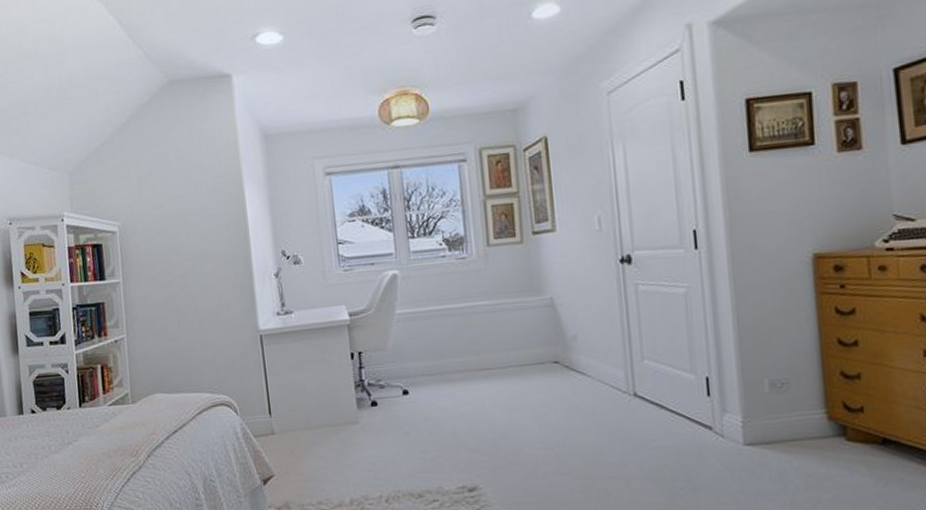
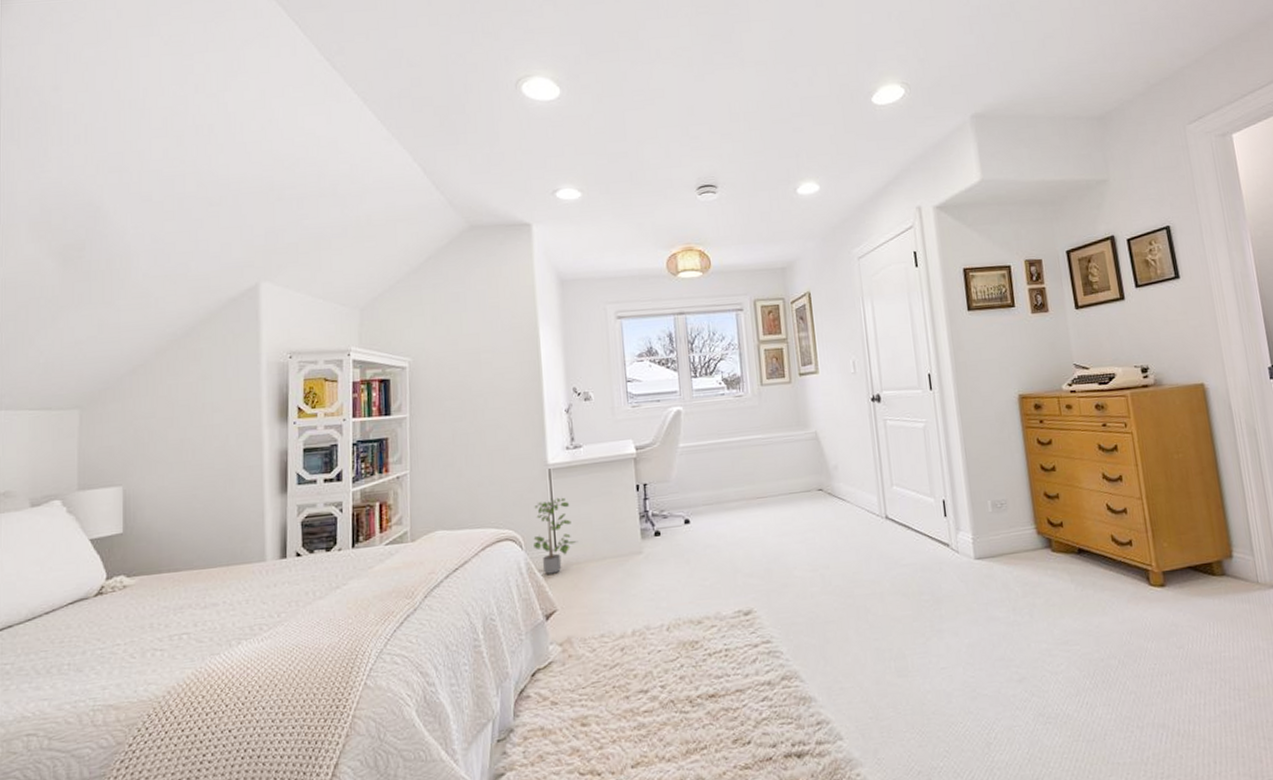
potted plant: none [247,364,293,440] -> present [533,497,579,574]

